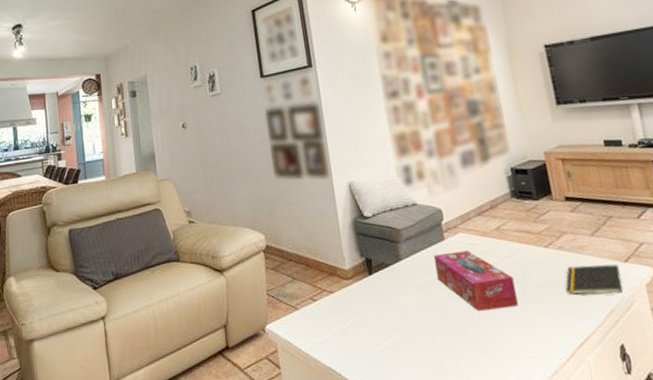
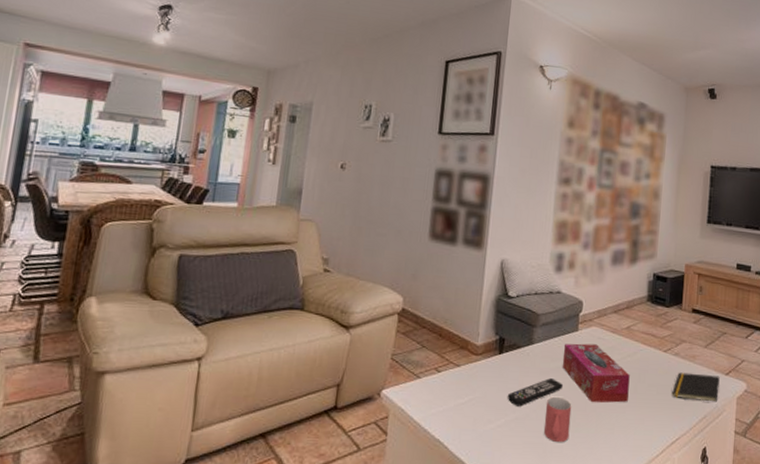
remote control: none [387,292,443,325] -> present [507,378,563,407]
mug: none [429,309,464,358] -> present [544,396,572,443]

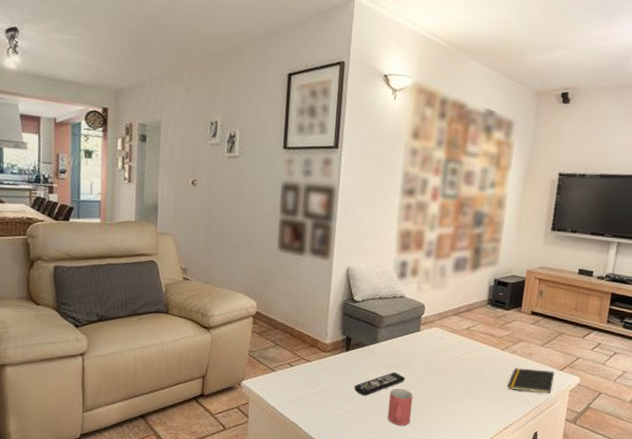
tissue box: present [563,343,630,403] -> none [405,342,468,394]

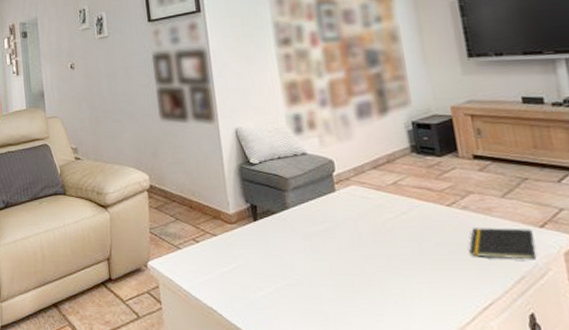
remote control: present [354,372,405,396] -> none [271,243,332,273]
mug: present [388,387,413,426] -> none [316,261,352,310]

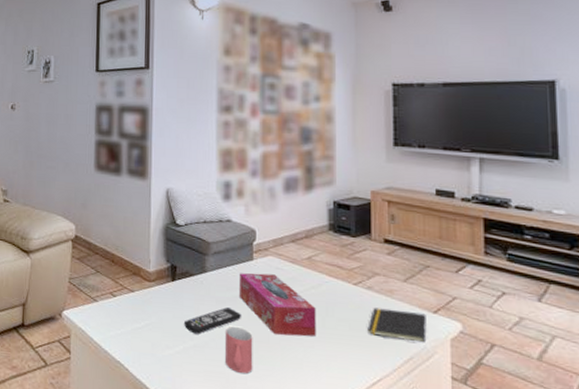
remote control: none [271,243,332,273] -> present [183,307,241,334]
mug: none [316,261,352,310] -> present [224,326,253,374]
tissue box: none [323,204,414,267] -> present [240,273,316,337]

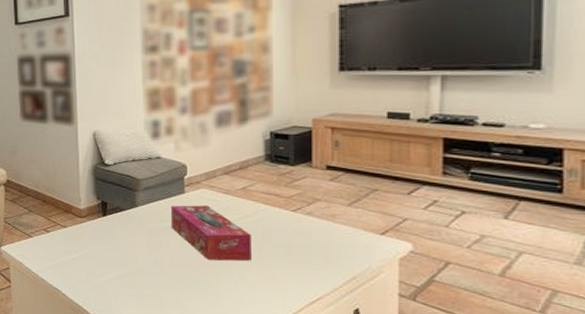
remote control: present [183,307,241,334] -> none [116,238,174,263]
mug: present [224,326,253,374] -> none [157,254,187,296]
notepad: present [367,307,427,343] -> none [307,232,372,263]

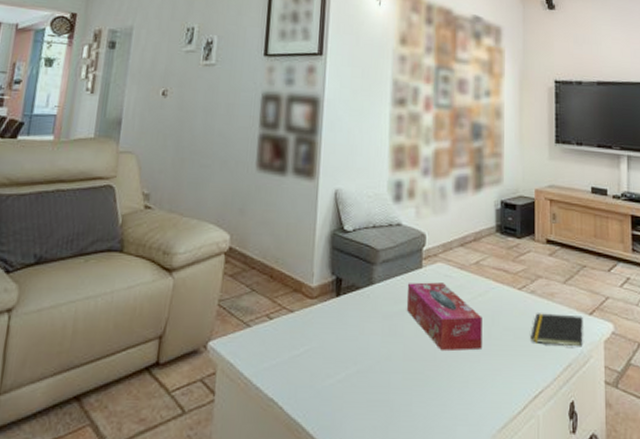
notepad: none [307,232,372,263] -> present [530,313,583,347]

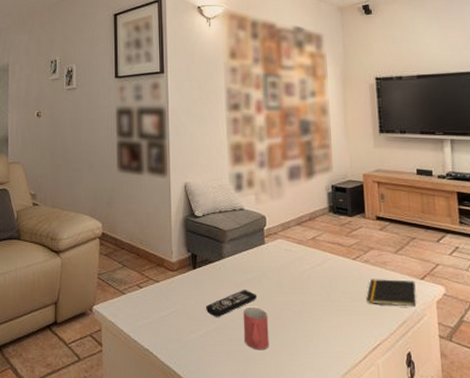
remote control: none [347,324,408,357] -> present [205,290,257,317]
mug: none [390,344,420,400] -> present [243,306,269,351]
tissue box: present [407,282,482,352] -> none [254,256,323,312]

